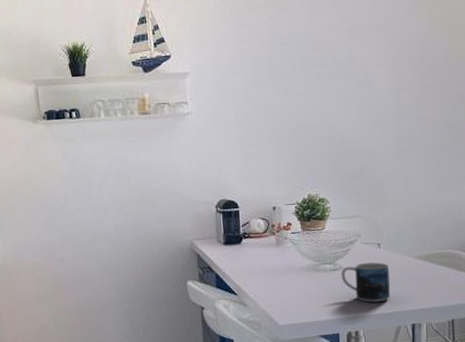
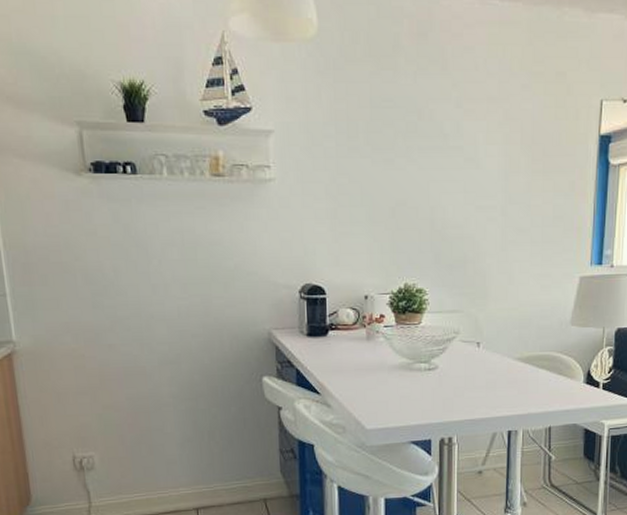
mug: present [340,262,390,303] -> none [436,363,488,406]

